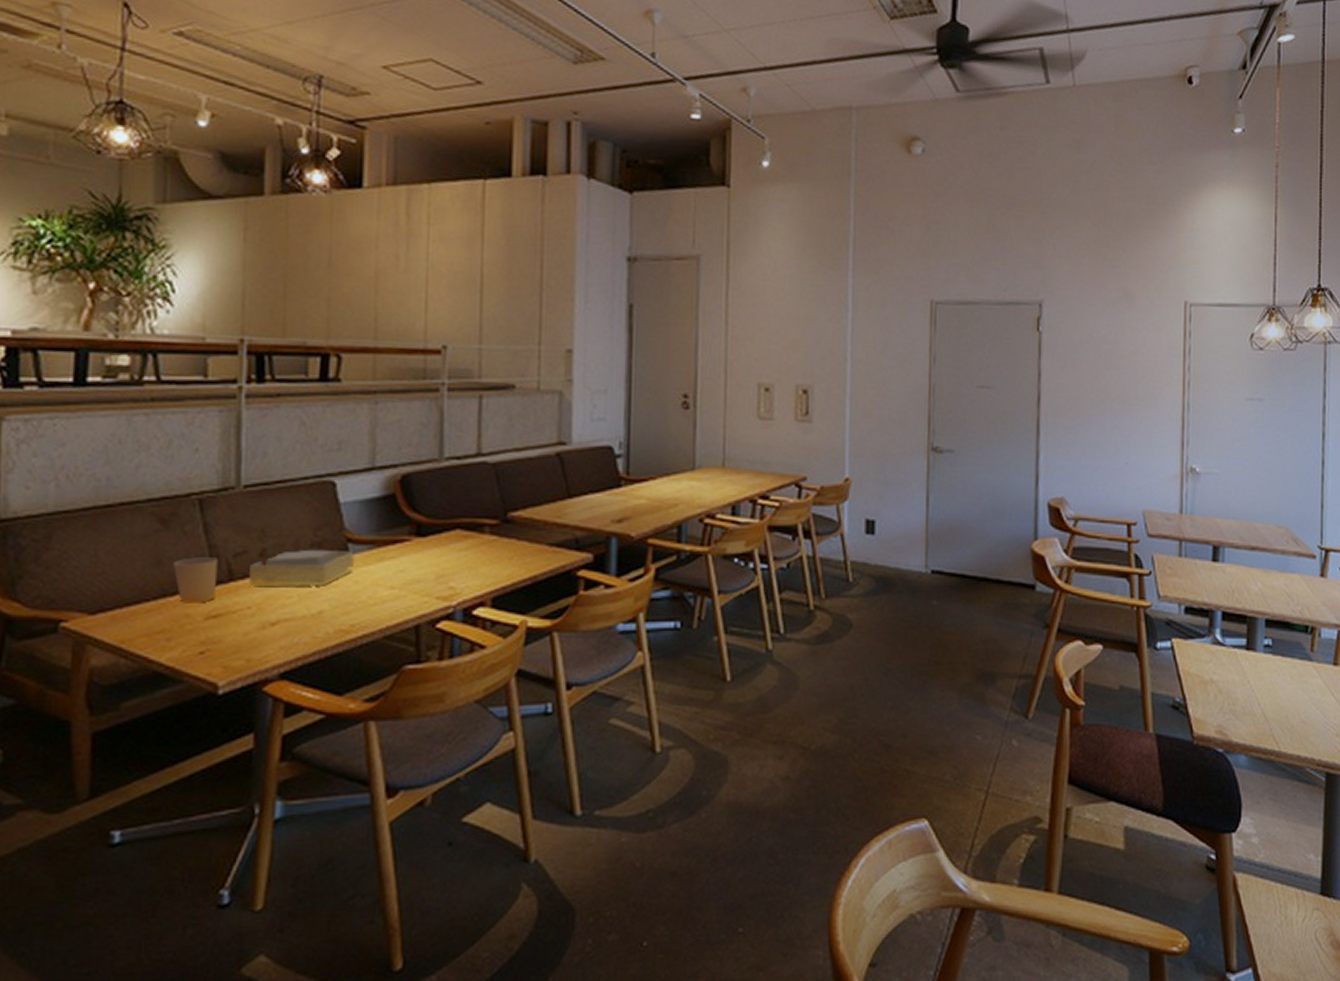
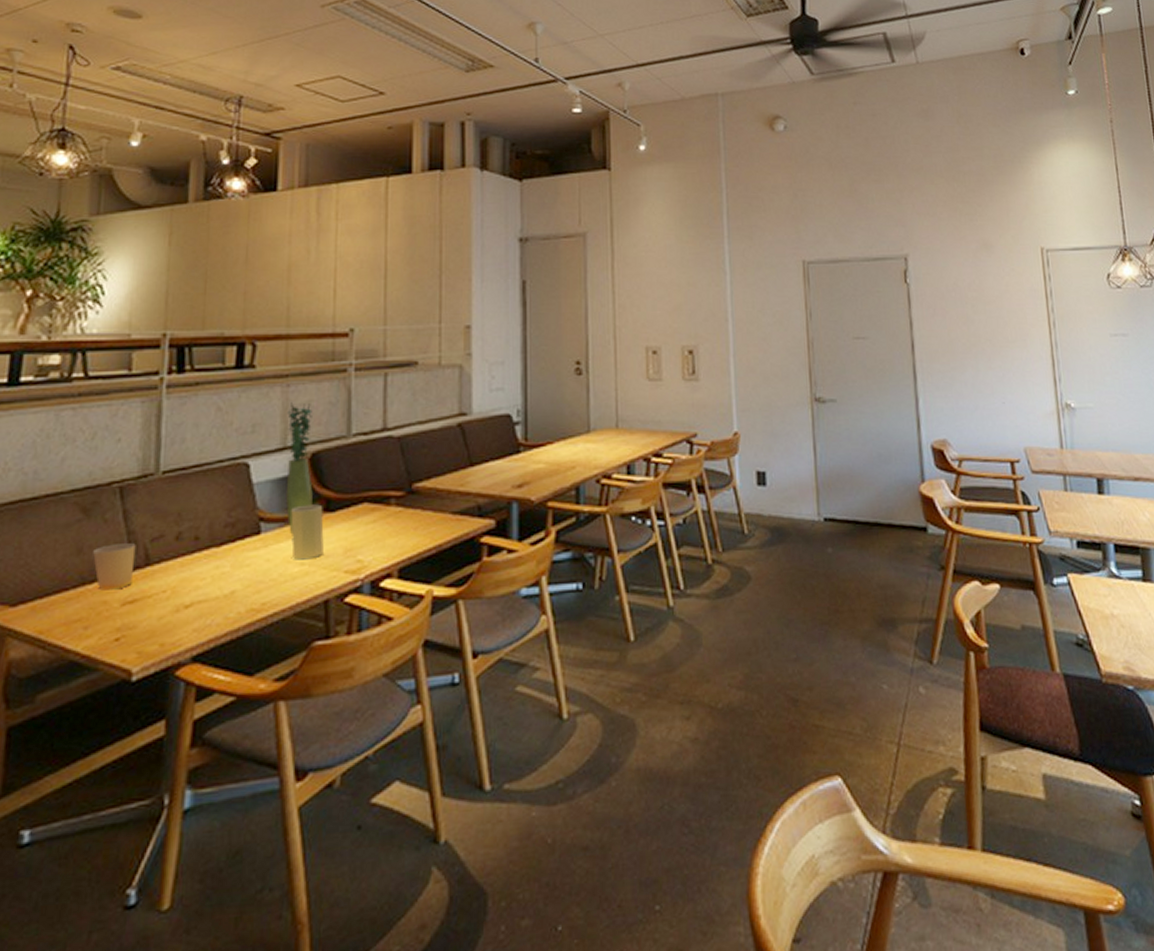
napkin holder: present [249,549,354,588] -> none [165,529,266,571]
vase: none [374,419,403,558] -> present [285,401,313,535]
cup: none [380,528,415,584] -> present [291,504,324,560]

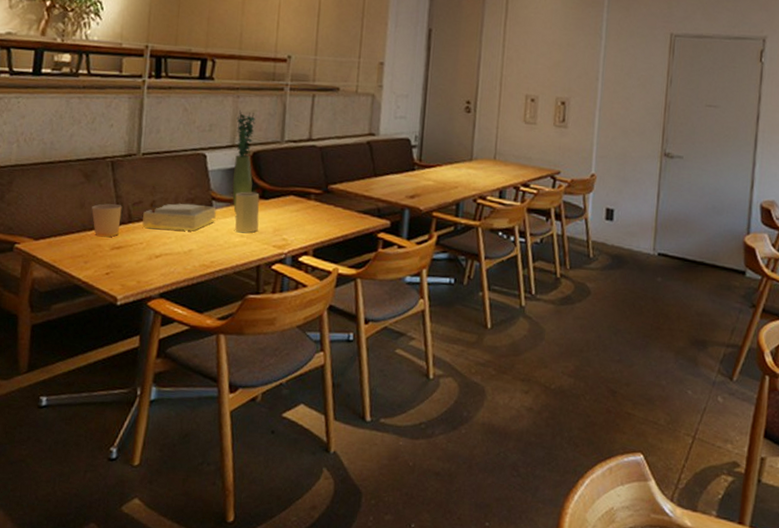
napkin holder: none [165,529,266,571] -> present [142,203,216,231]

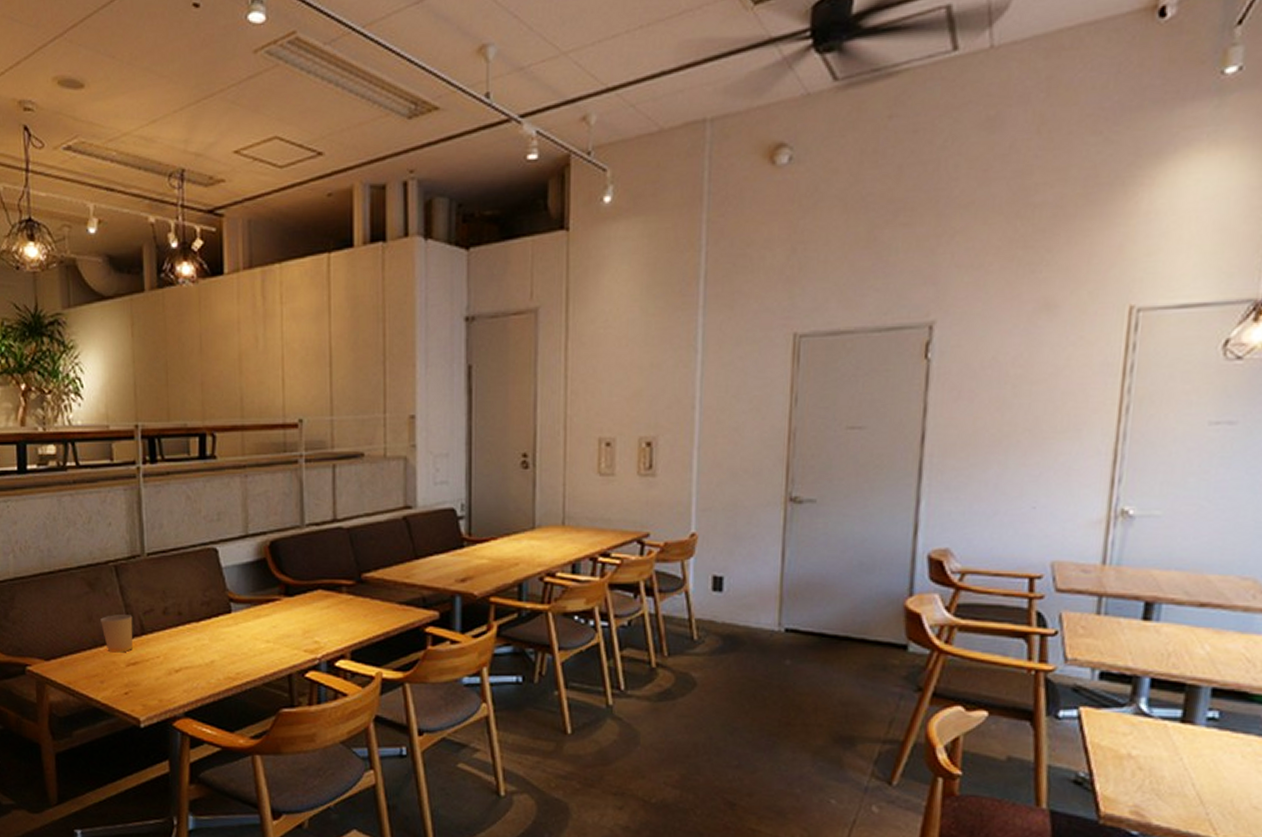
napkin holder: present [142,203,216,231] -> none [156,608,236,640]
vase: present [232,109,256,213] -> none [247,491,273,615]
cup: present [235,192,260,233] -> none [256,589,285,638]

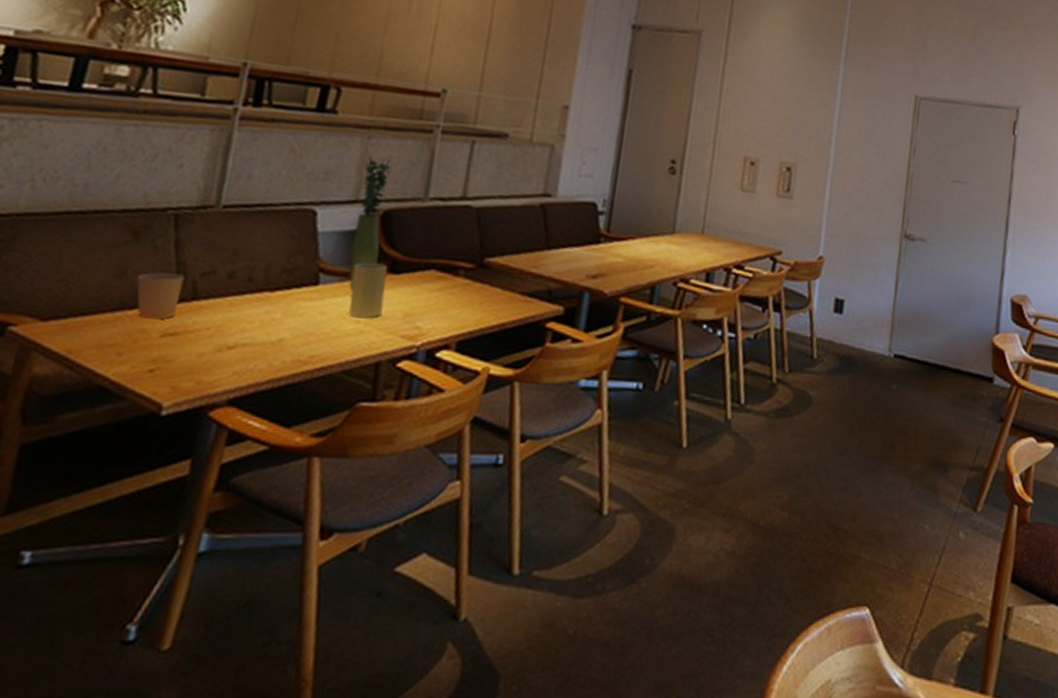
vase: none [247,491,273,615] -> present [348,154,391,291]
cup: none [256,589,285,638] -> present [348,263,388,319]

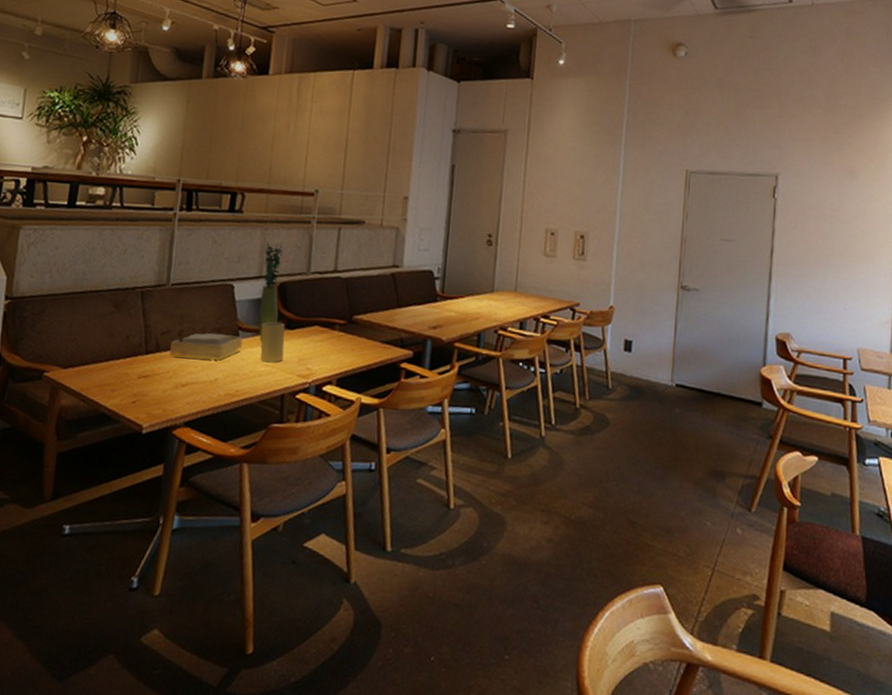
dixie cup: present [136,272,185,320] -> none [120,333,150,366]
napkin holder: none [212,275,325,314] -> present [170,333,243,361]

